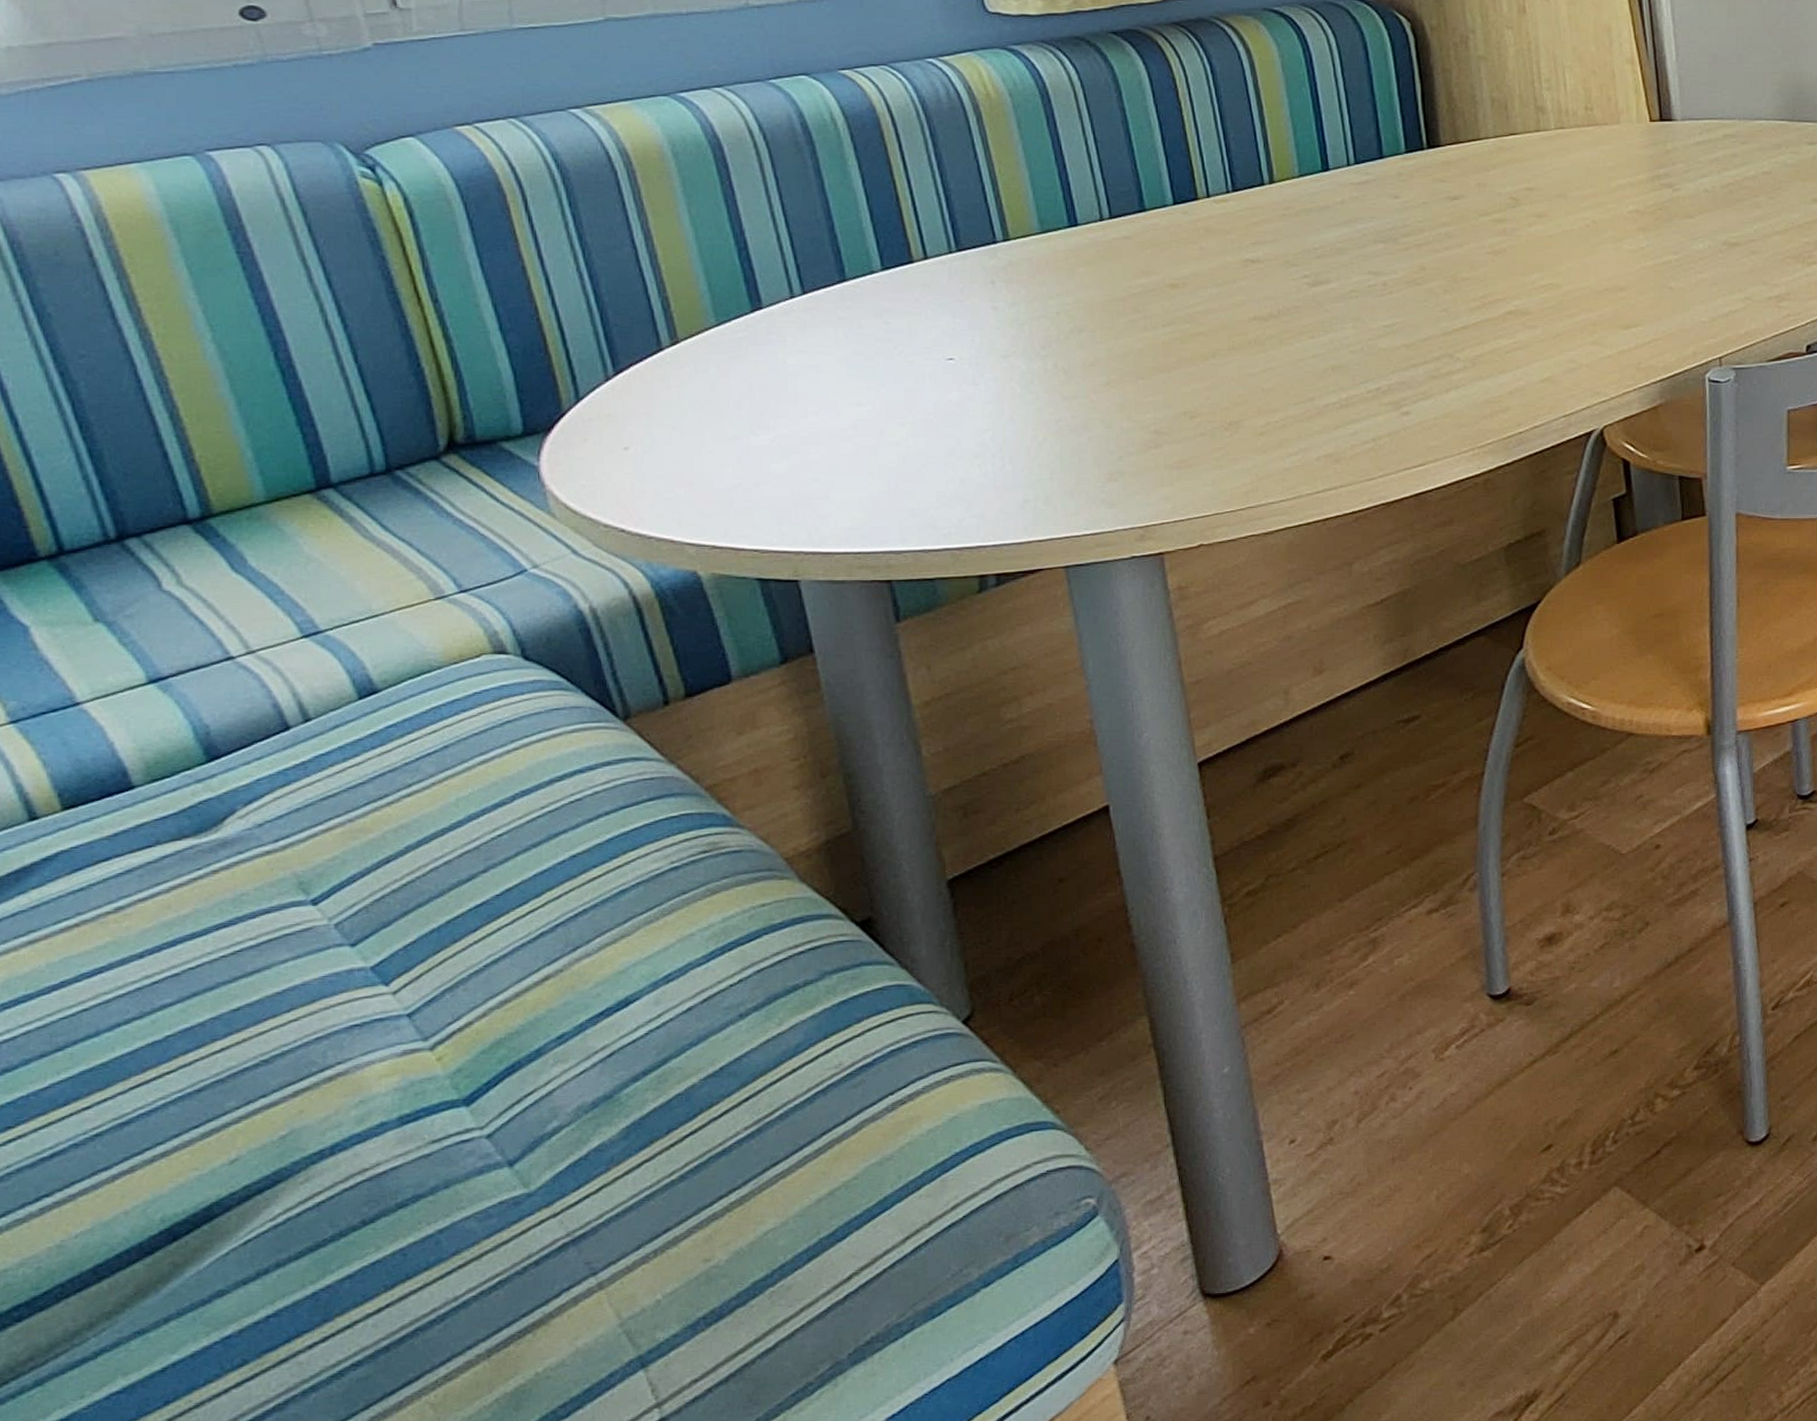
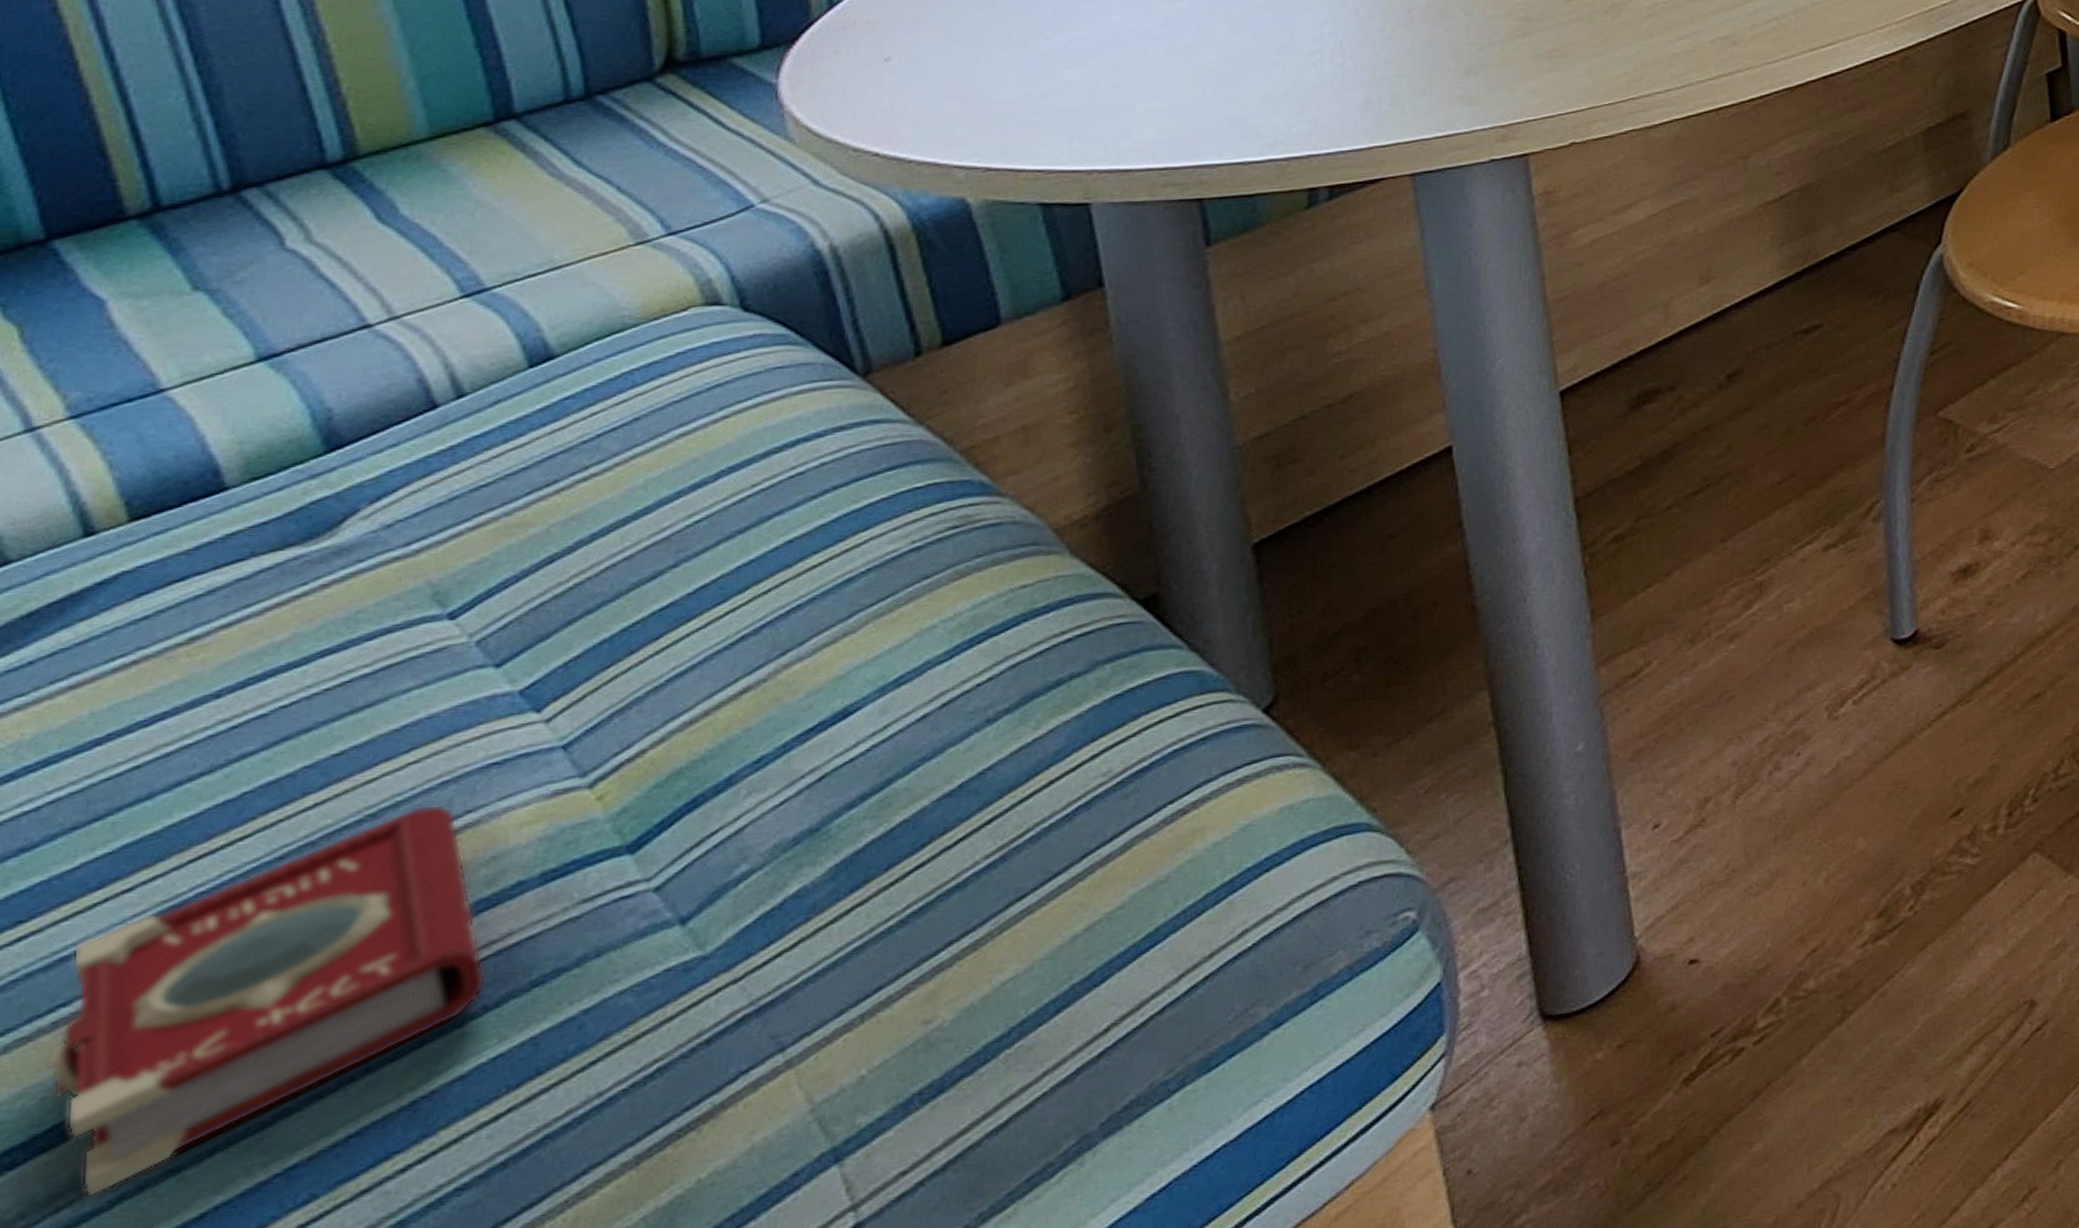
book: none [37,1055,363,1348] -> present [44,803,487,1197]

